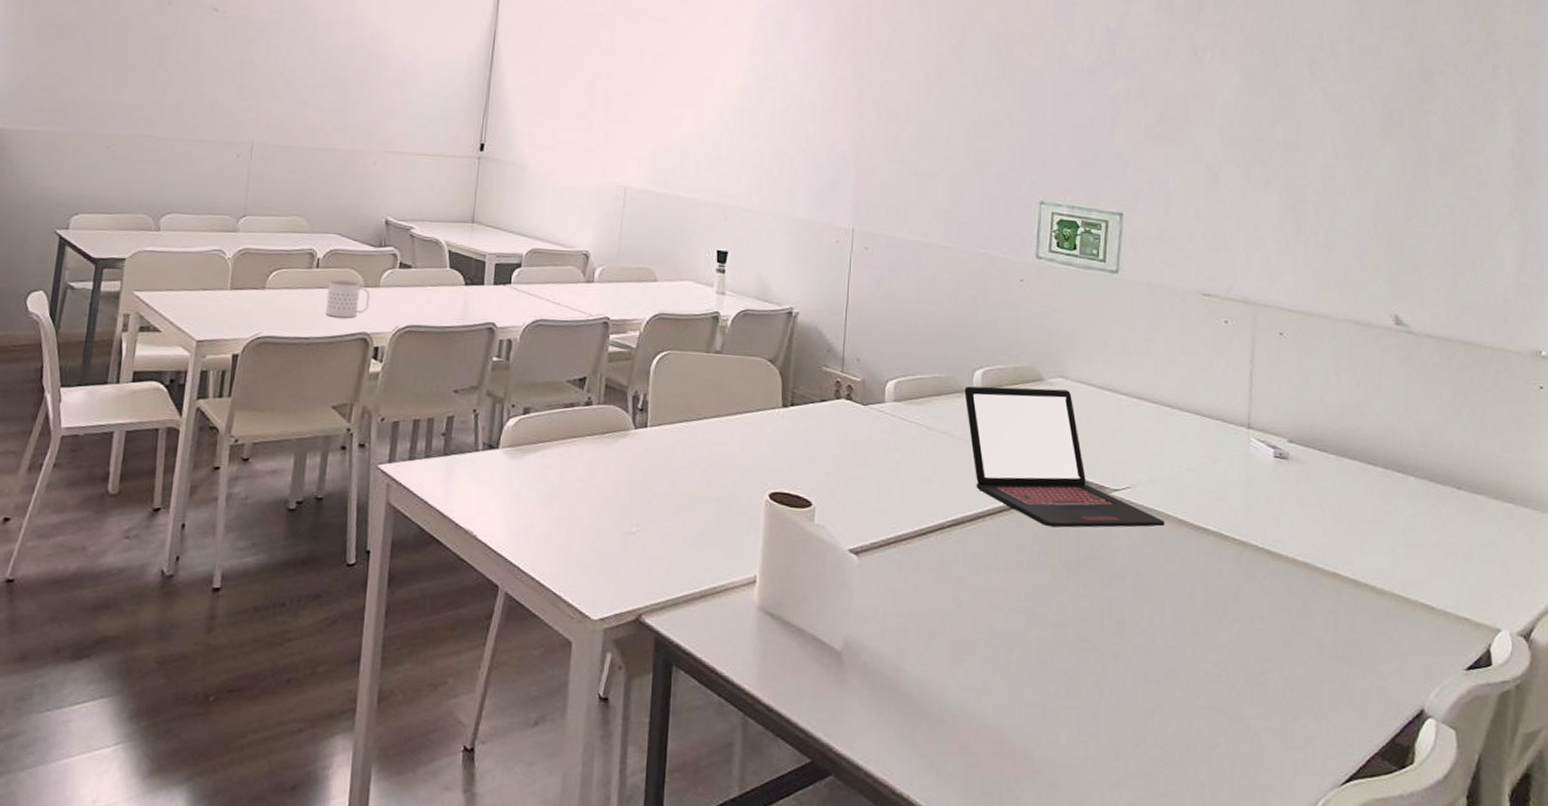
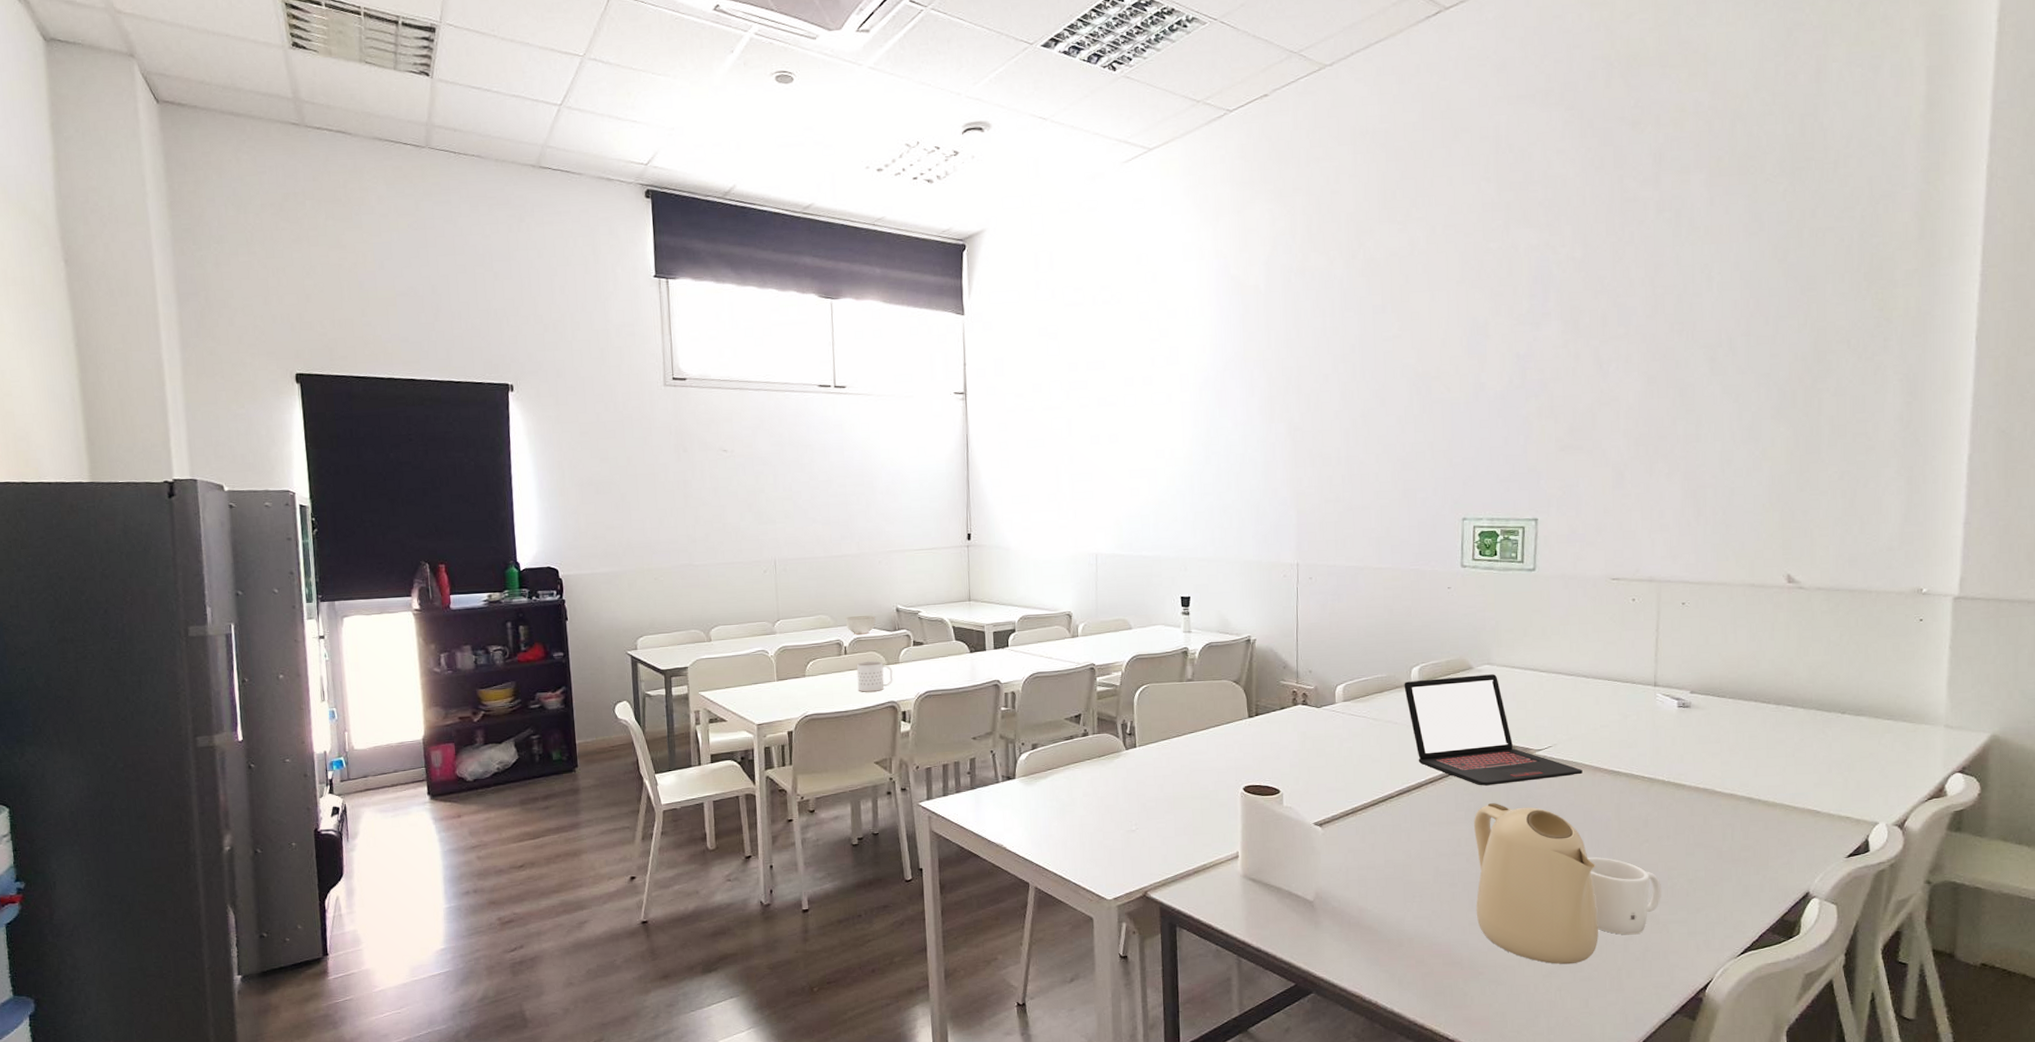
bowl: none [323,223,360,246] -> present [845,615,876,635]
kettle: none [1034,550,1178,773] -> present [1474,803,1598,965]
mug: none [1167,633,1253,742] -> present [1587,856,1661,935]

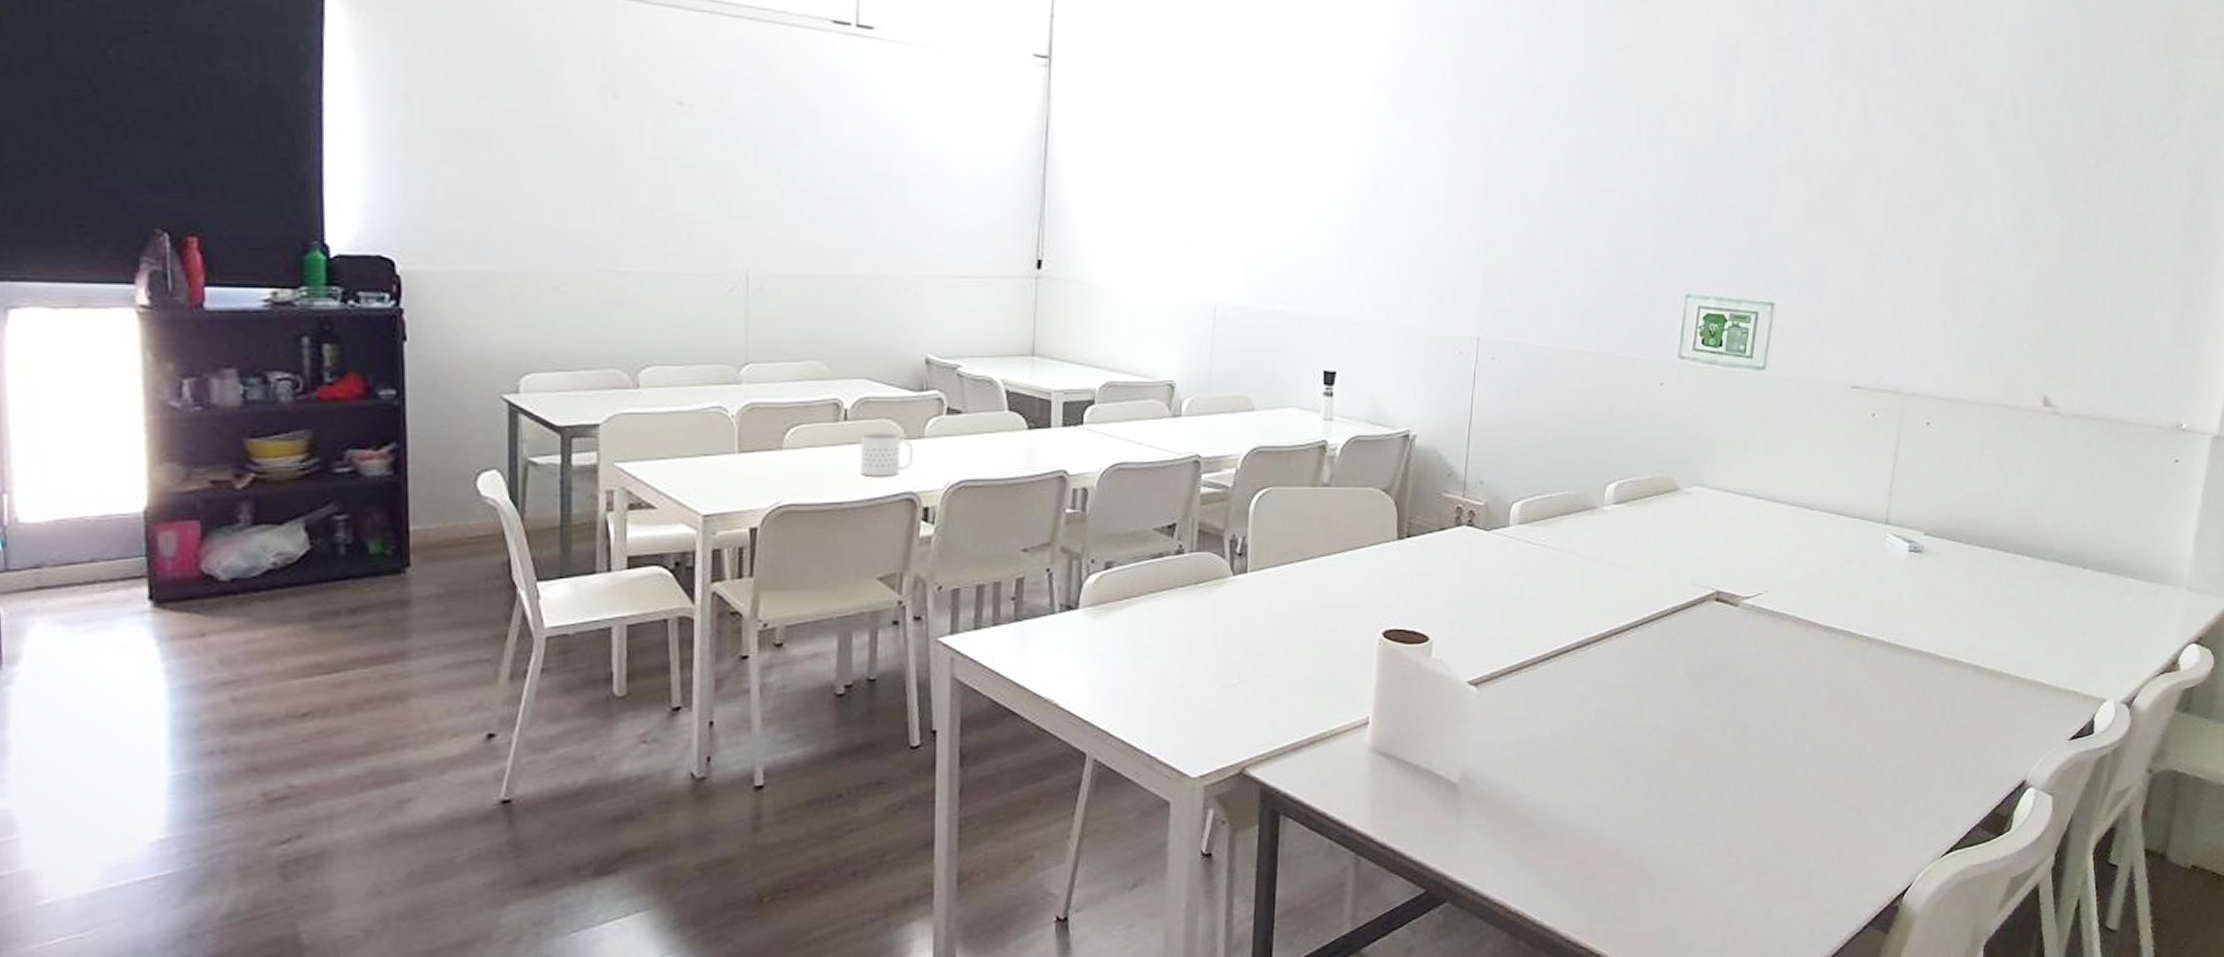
bowl: present [845,615,876,635] -> none [848,366,894,393]
laptop: present [1404,674,1583,786] -> none [1595,499,1794,640]
kettle: present [1474,803,1598,965] -> none [1653,662,1797,866]
mug: present [1587,856,1661,935] -> none [1788,733,1868,830]

